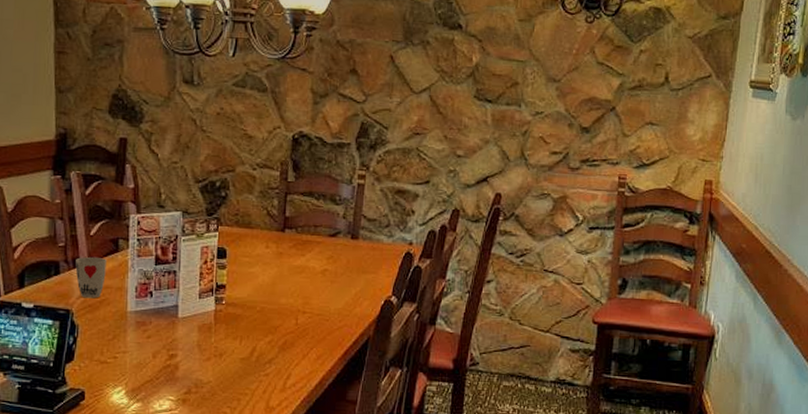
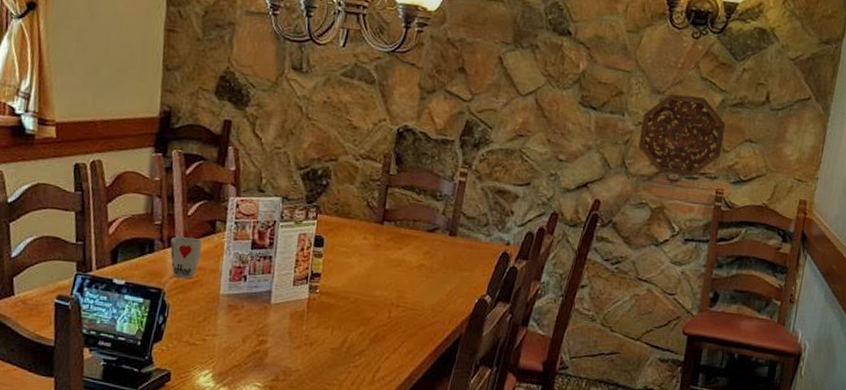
decorative platter: none [537,81,625,164] -> present [638,93,726,177]

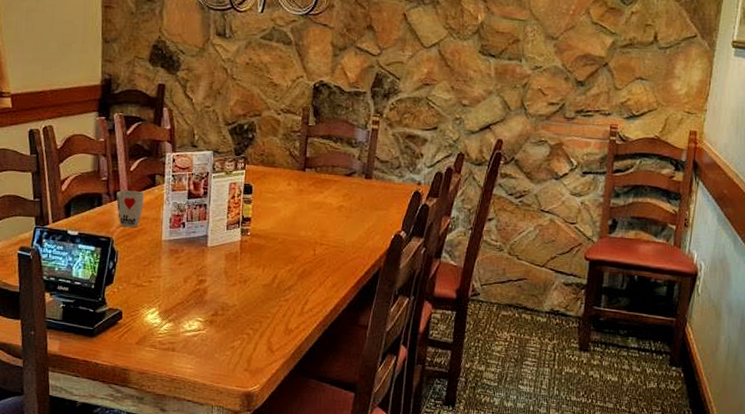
decorative platter: present [638,93,726,177] -> none [536,39,617,114]

